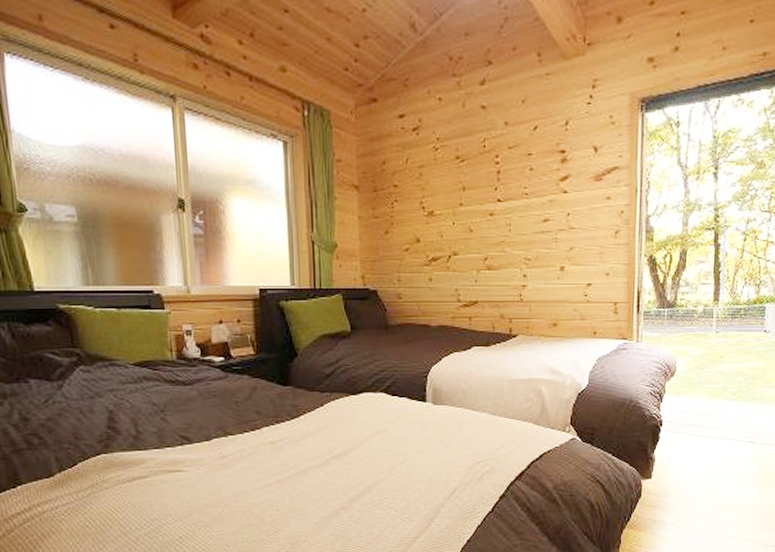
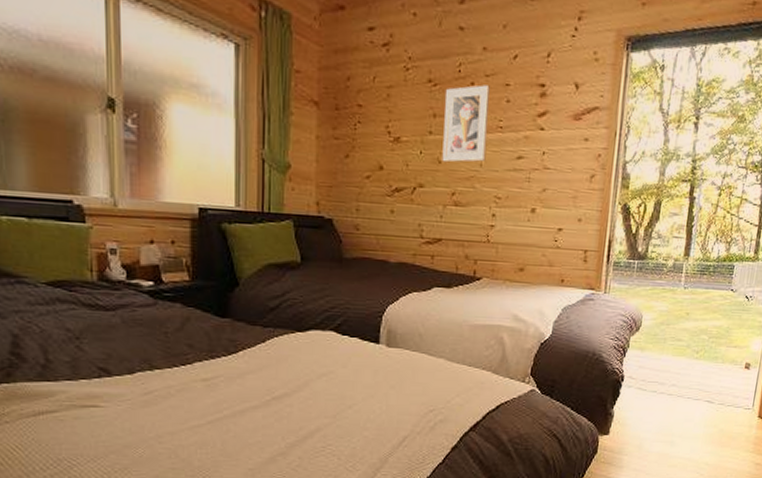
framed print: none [472,156,514,231] -> present [442,85,490,163]

